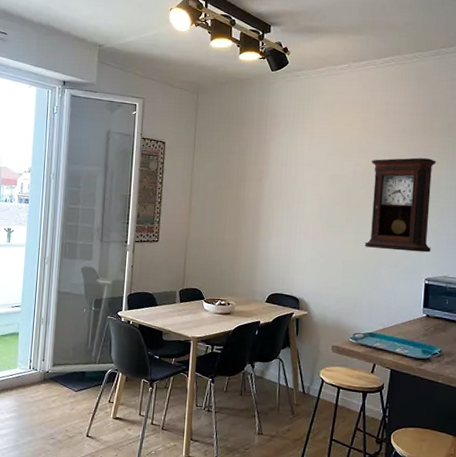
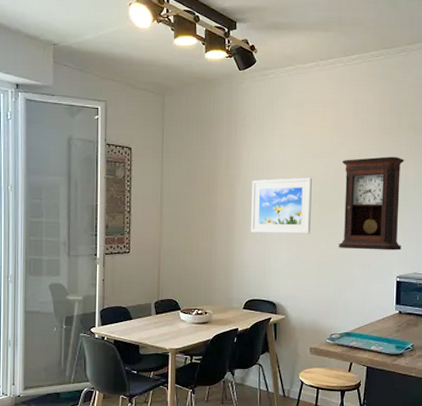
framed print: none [277,175,340,232] -> present [251,177,312,234]

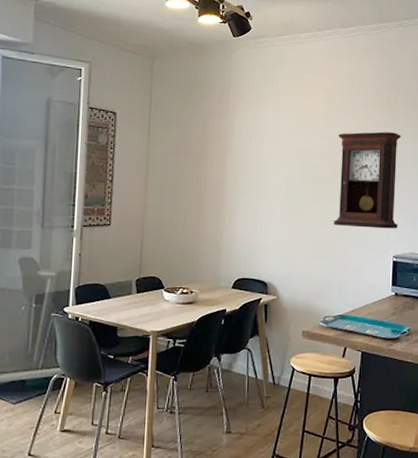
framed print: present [251,177,312,234] -> none [242,150,307,210]

